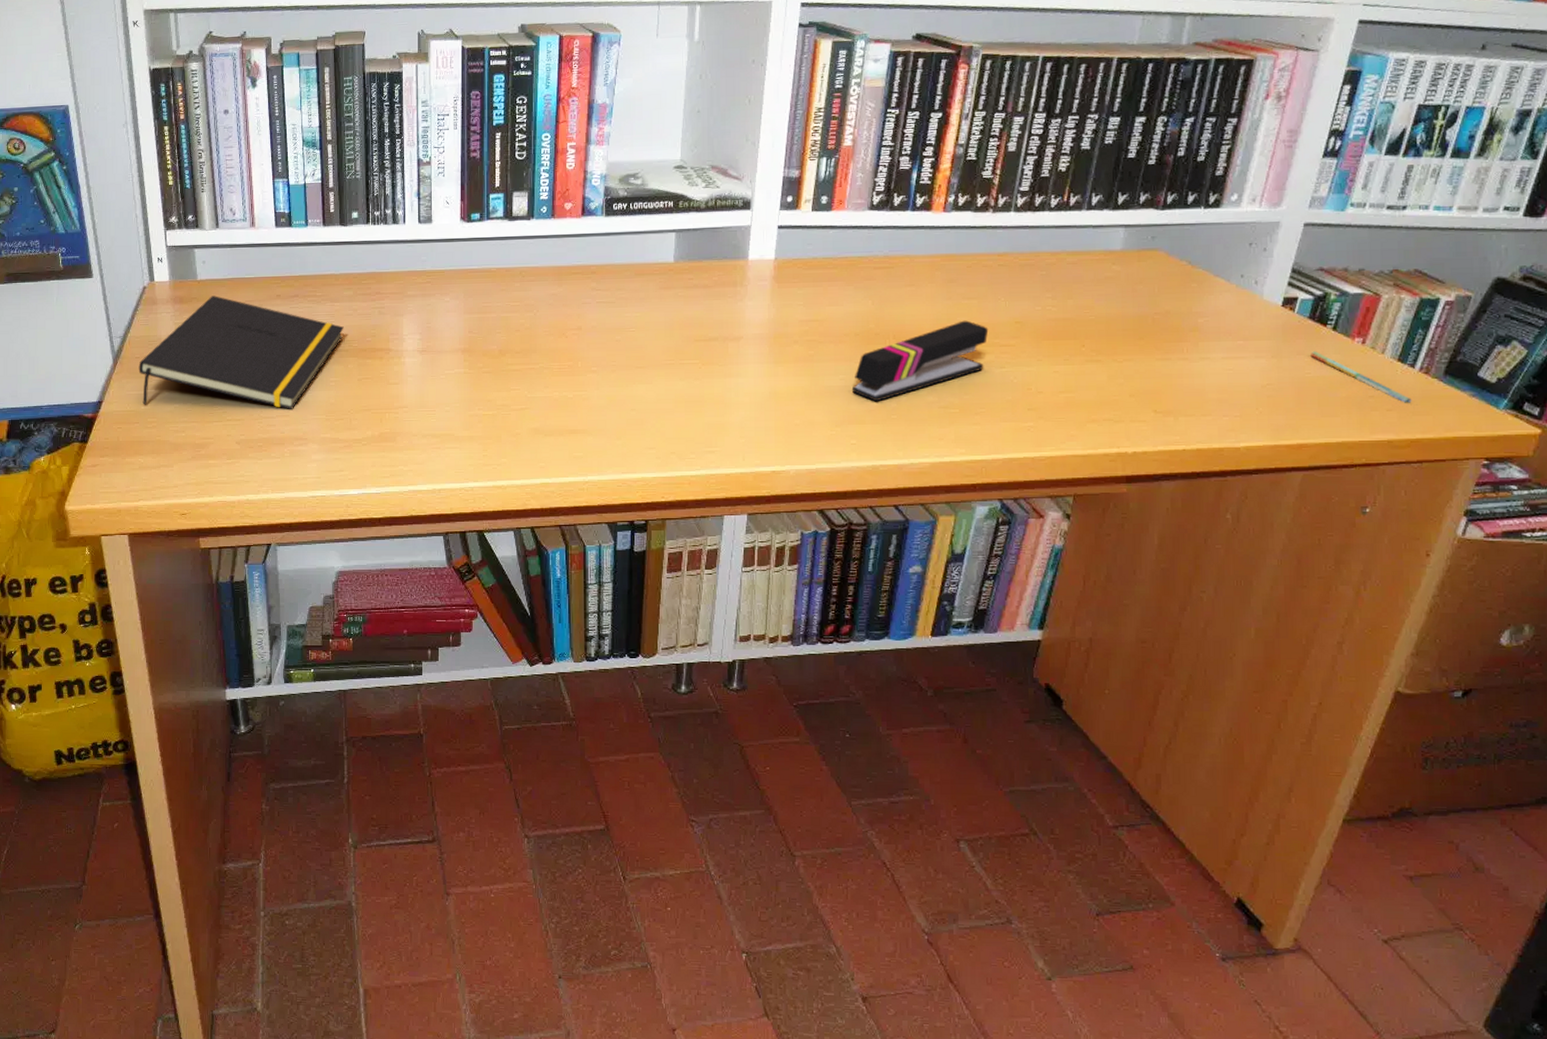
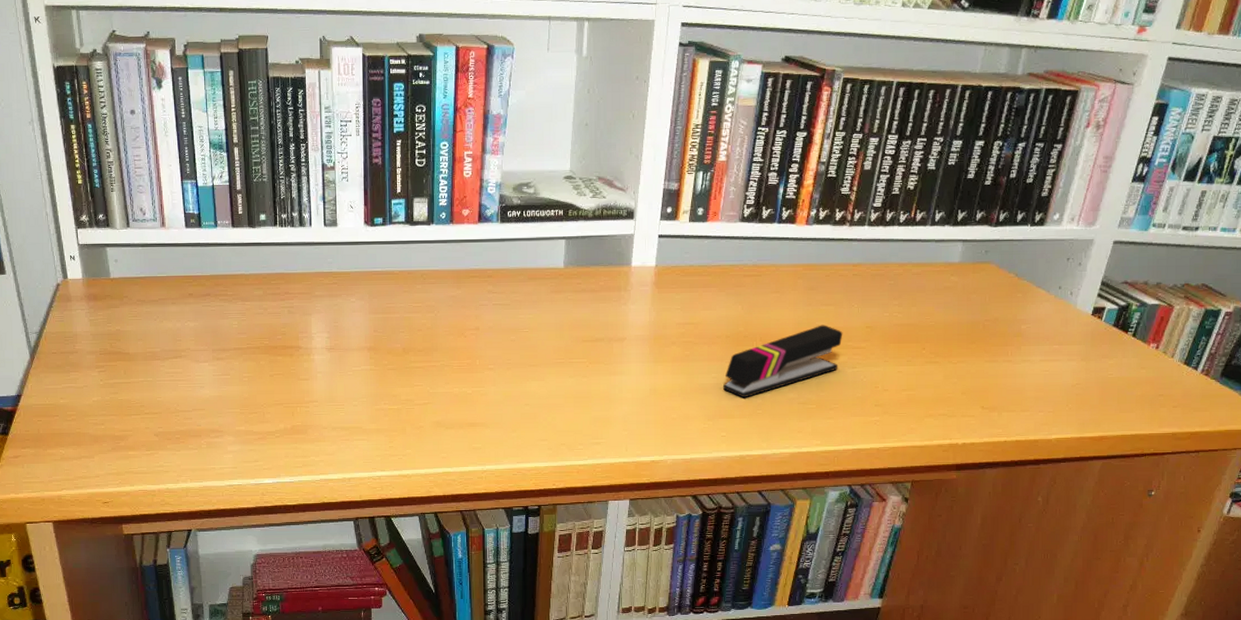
notepad: present [138,296,344,410] -> none [55,293,255,404]
pen: present [1310,351,1412,403] -> none [1113,355,1193,401]

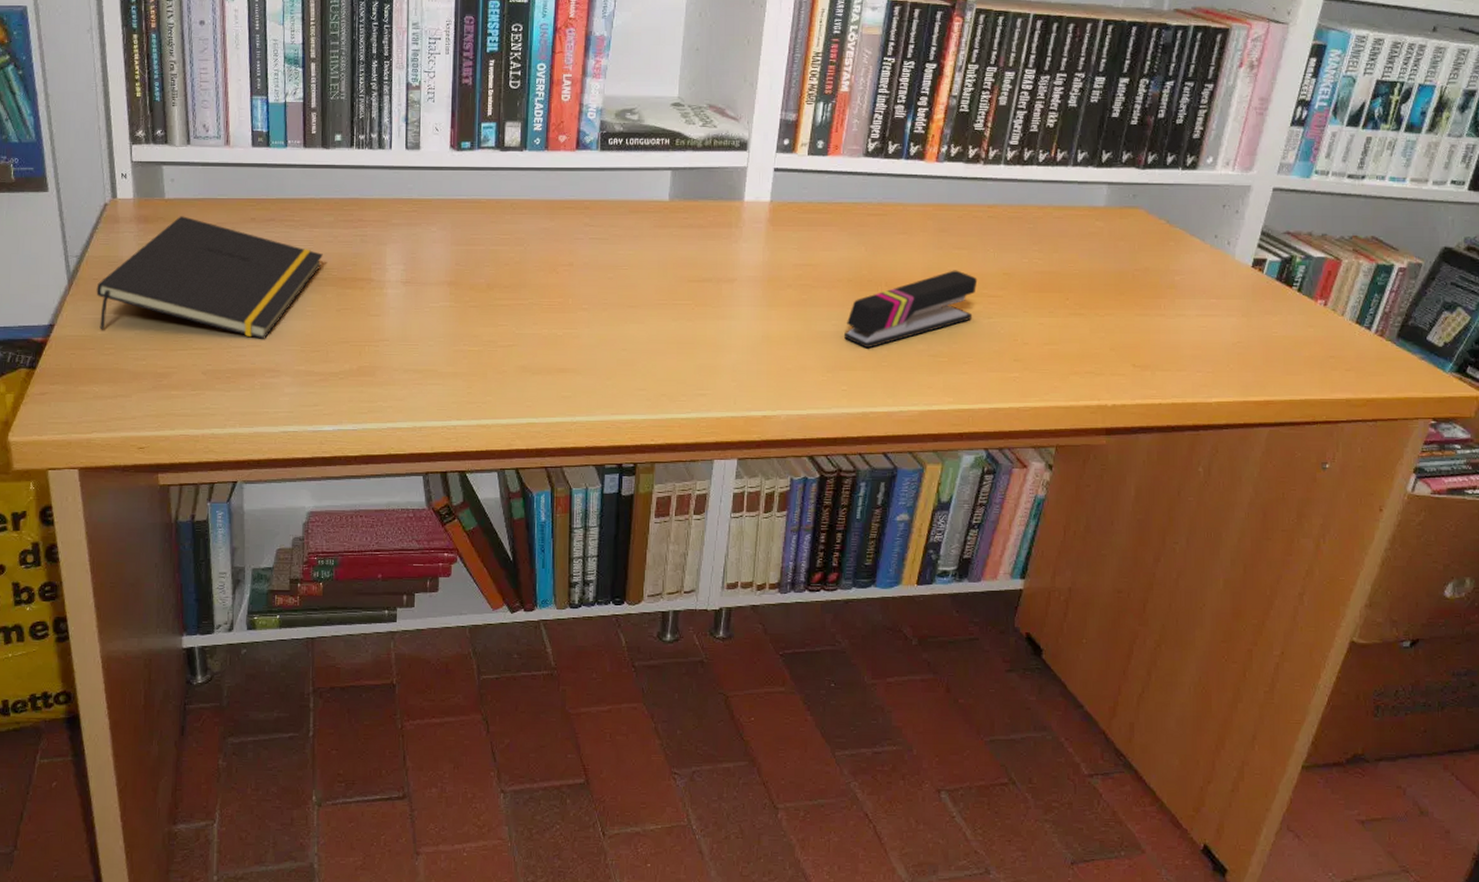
notepad: none [55,293,255,404] -> present [96,216,323,340]

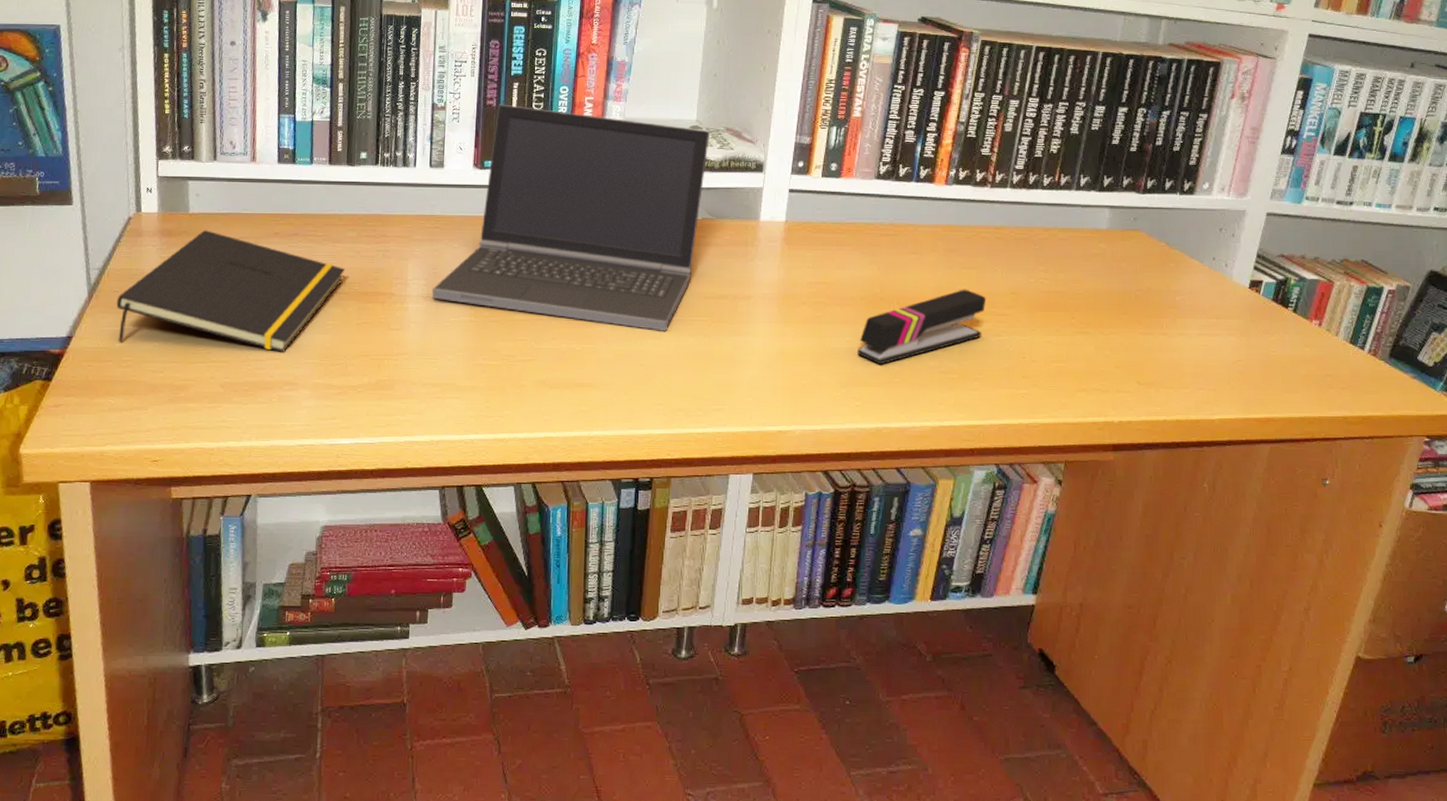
laptop computer: none [412,82,692,316] -> present [432,104,710,331]

